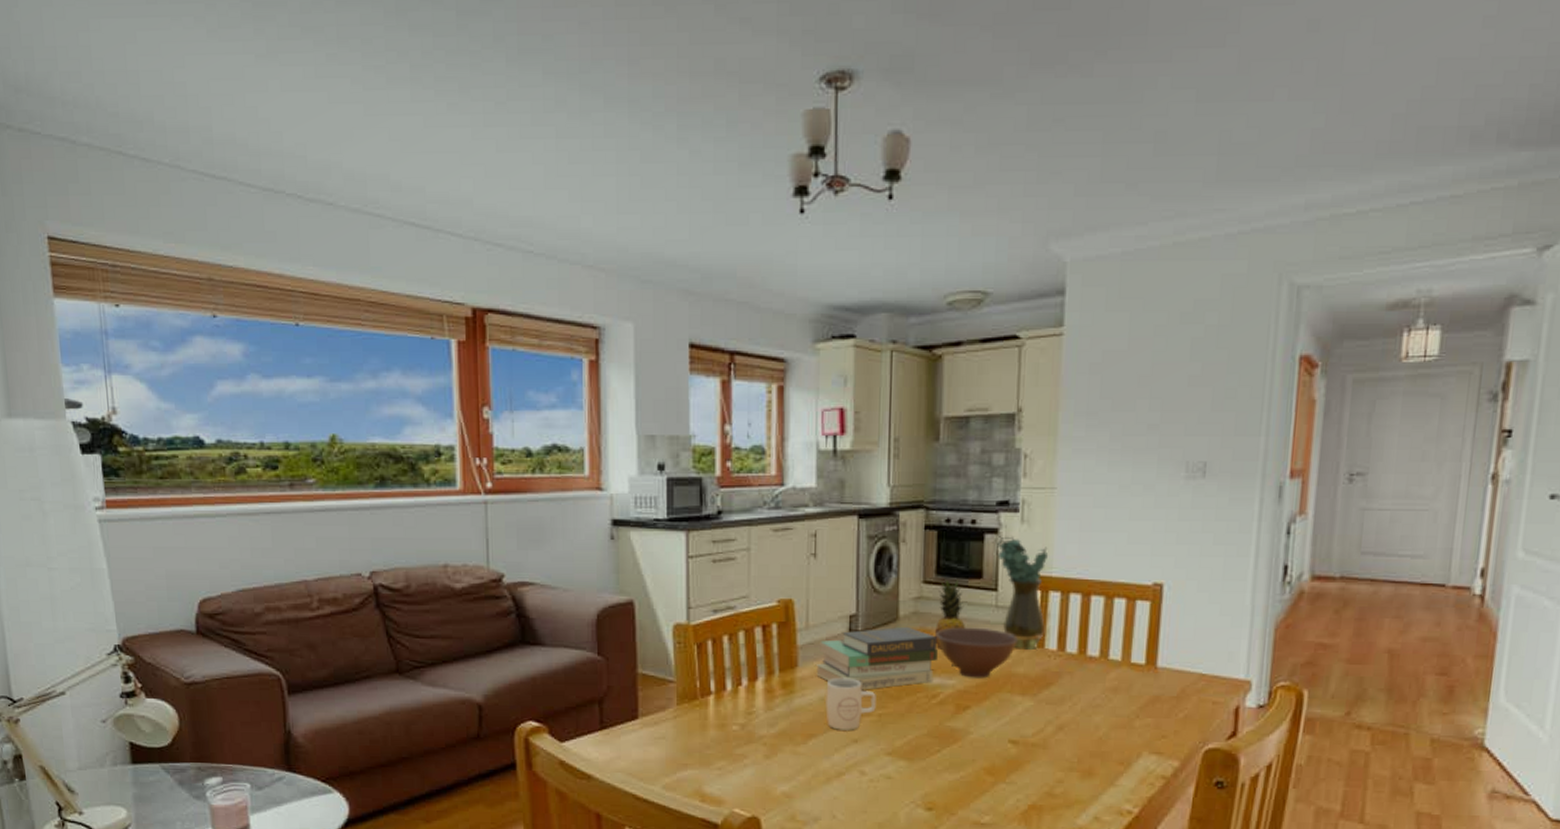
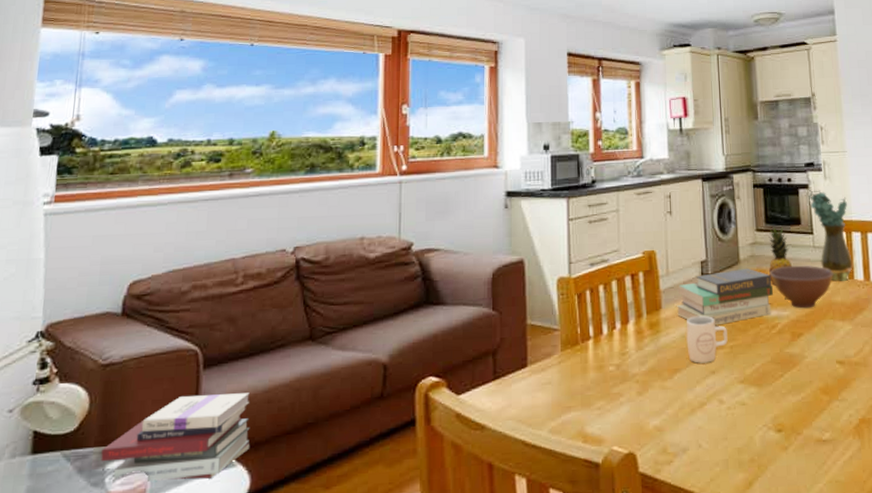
books: none [198,721,345,802] -> present [101,393,250,482]

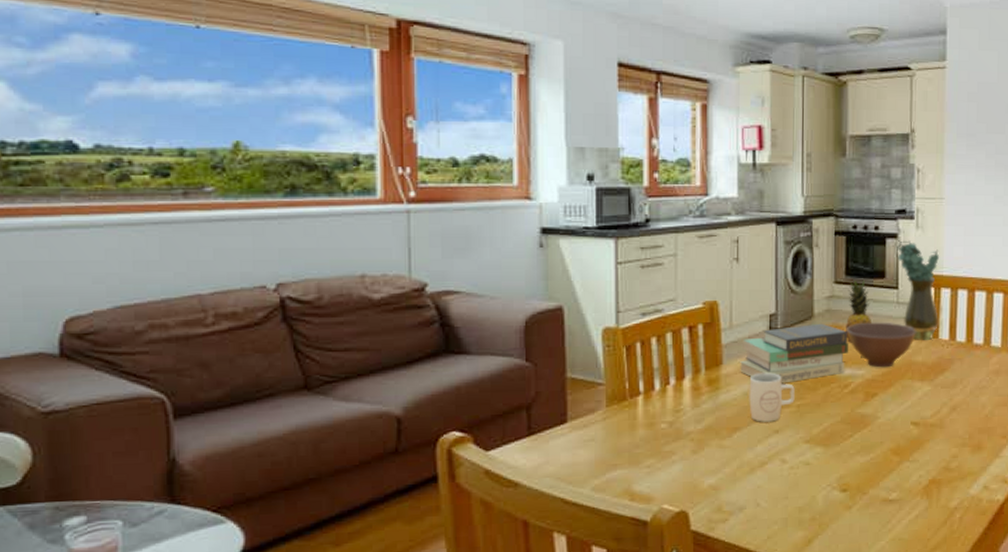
books: present [101,393,250,482] -> none [55,446,241,539]

